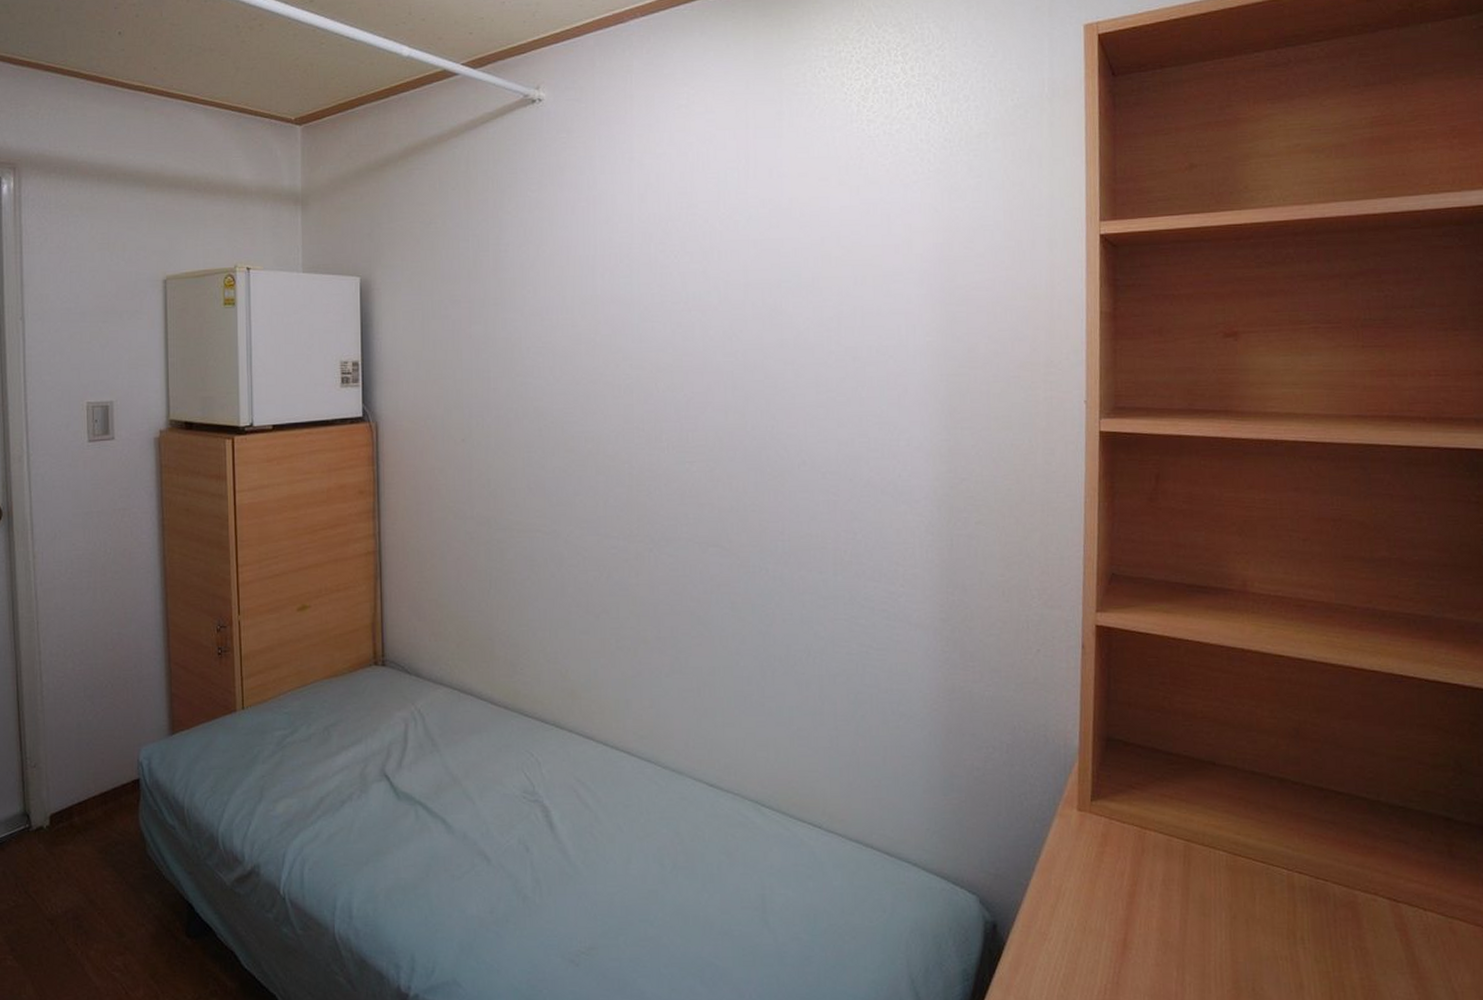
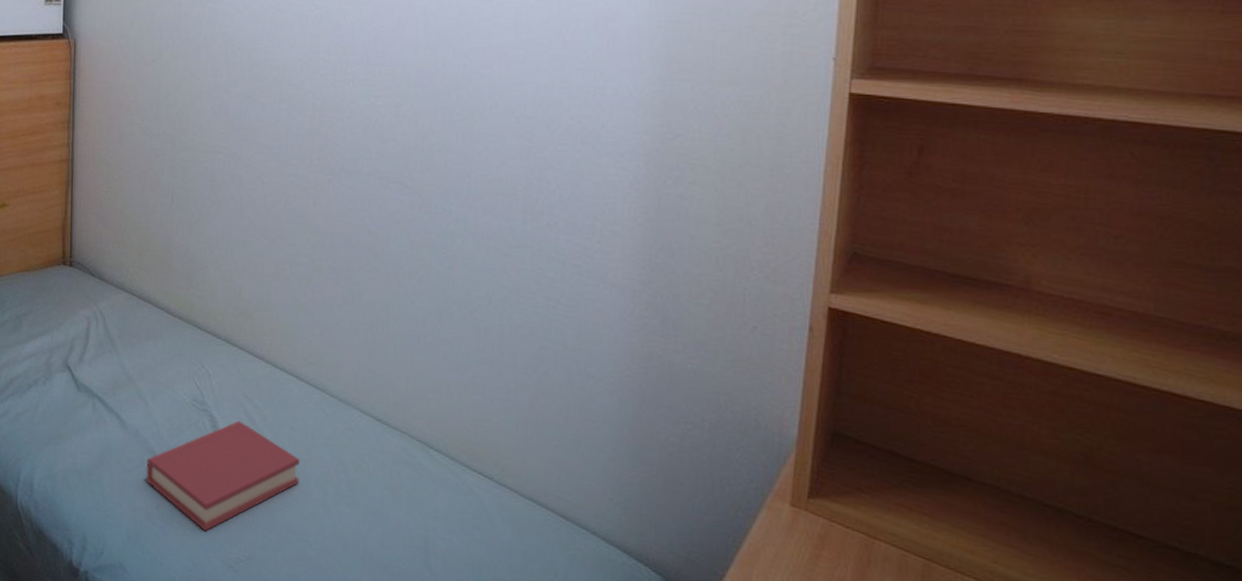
hardback book: none [477,807,637,929] -> present [146,420,300,532]

